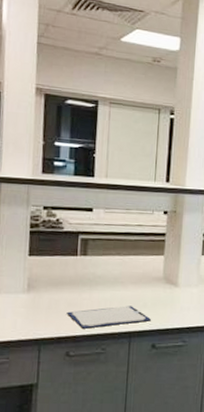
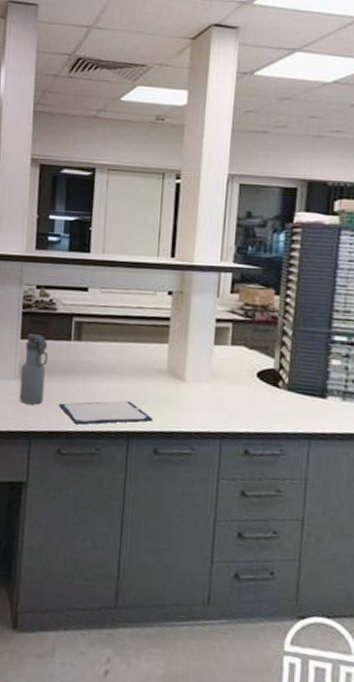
water bottle: none [28,251,56,315] -> present [19,334,49,405]

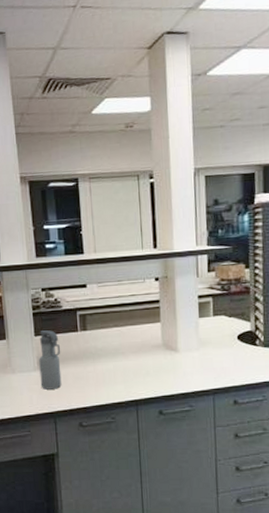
notepad: present [59,400,154,425] -> none [75,375,156,400]

